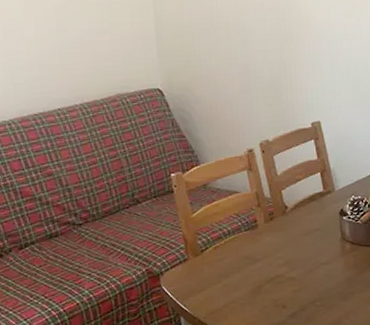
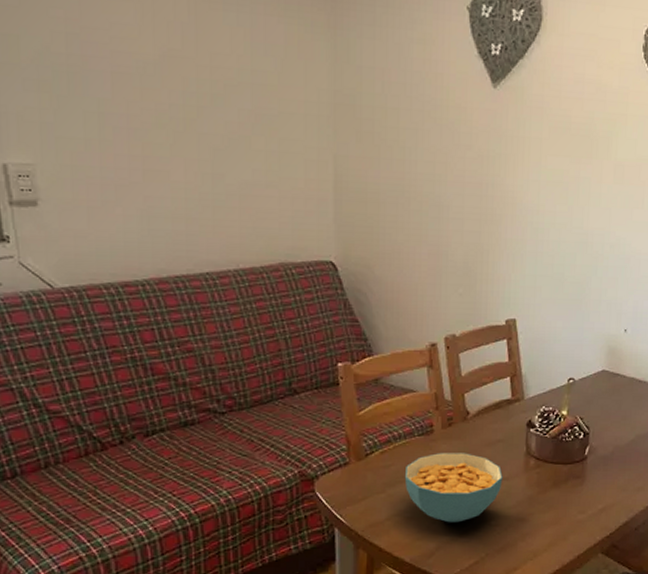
cereal bowl: none [236,242,323,306] -> present [404,453,503,523]

